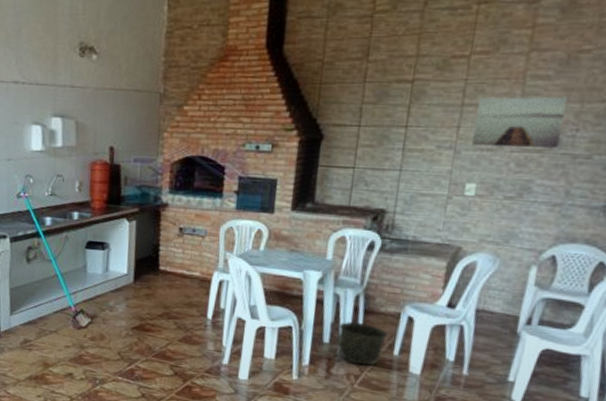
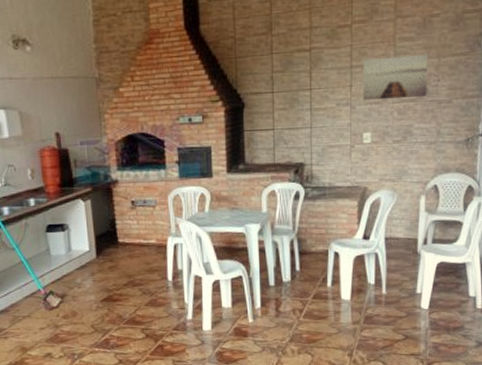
bucket: present [334,322,388,366] -> none [279,263,321,300]

